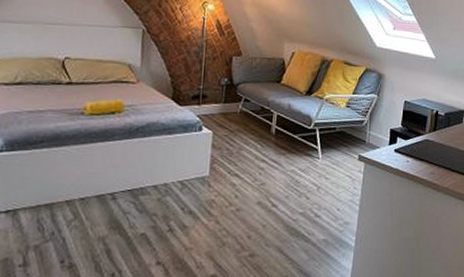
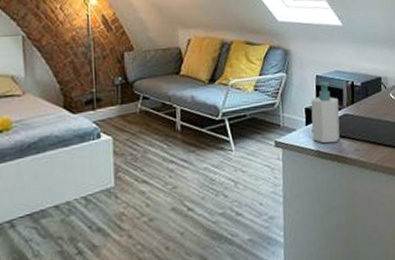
soap bottle: none [393,107,422,164] -> present [310,81,340,144]

